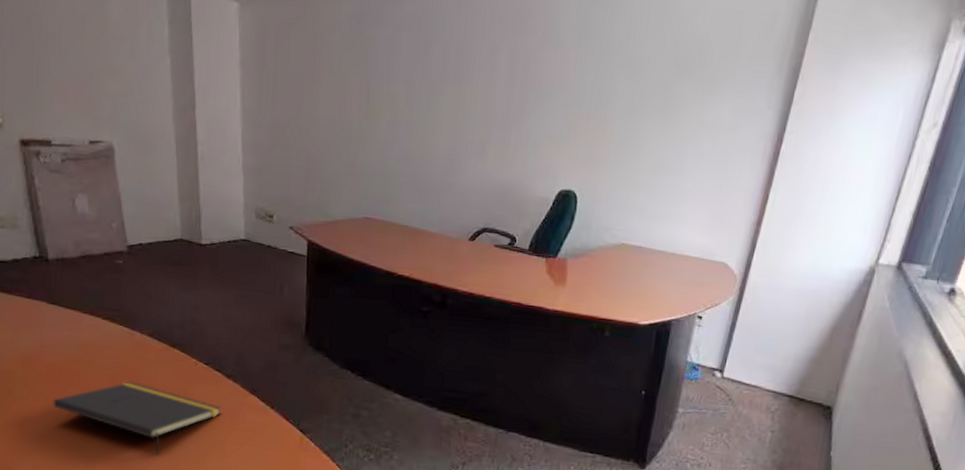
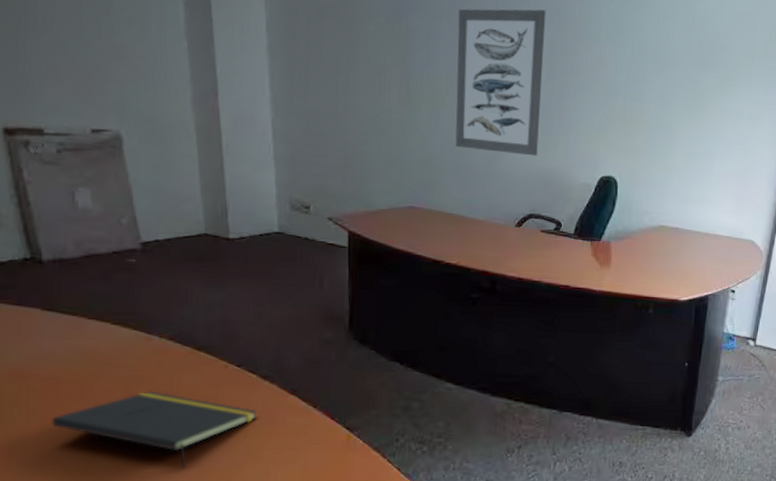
wall art: none [412,14,510,169] -> present [455,8,546,156]

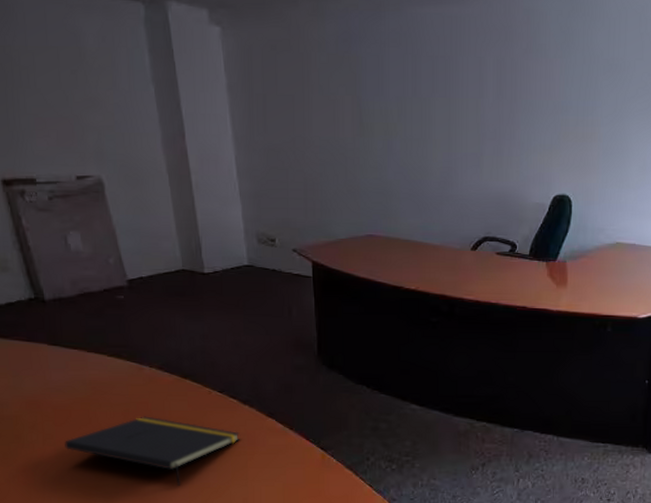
wall art: present [455,8,546,156] -> none [406,27,493,179]

